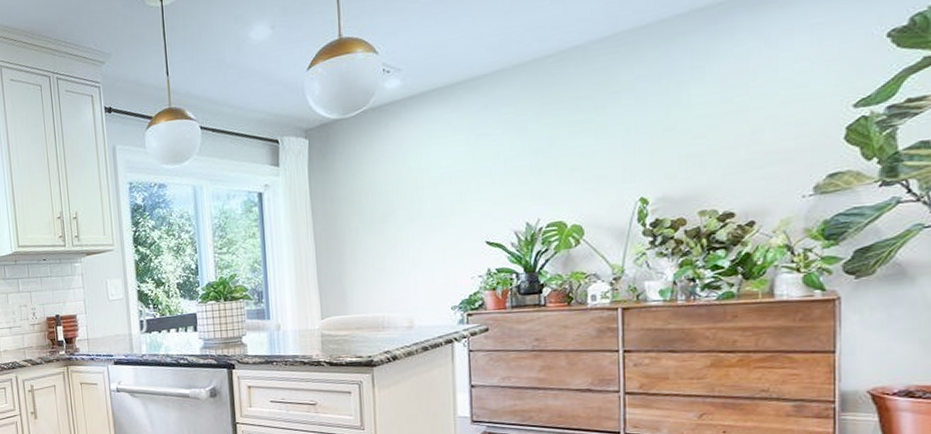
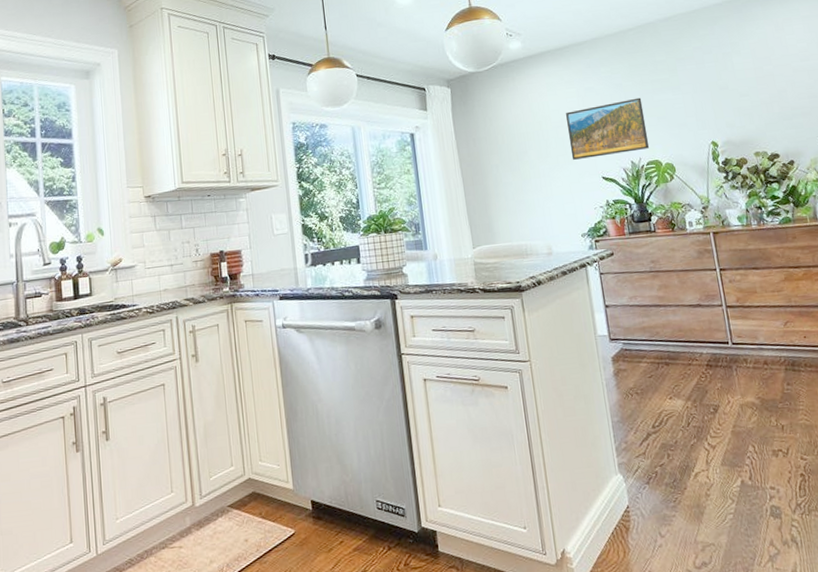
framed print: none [448,144,554,222] -> present [566,97,650,160]

